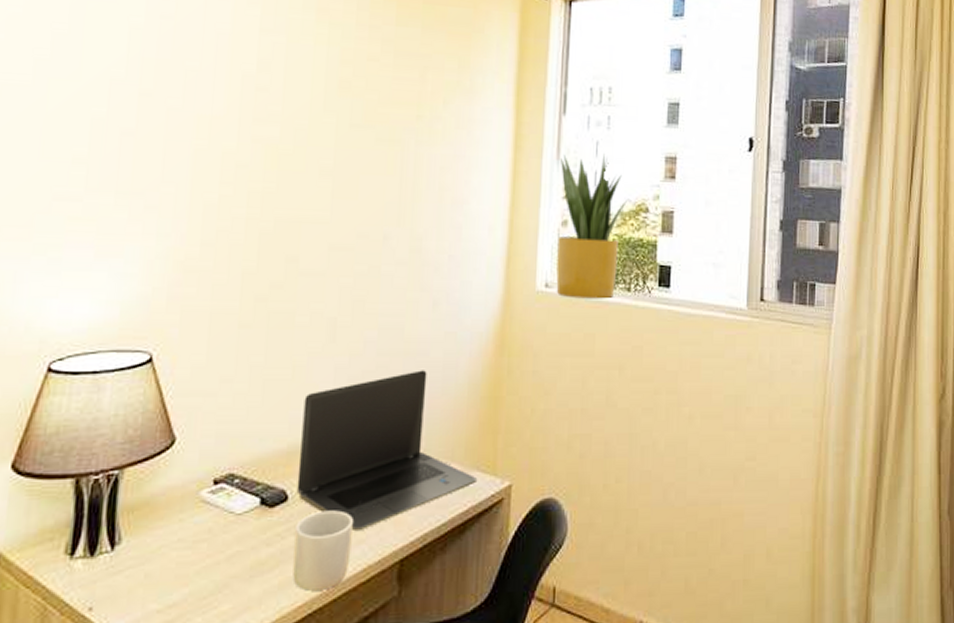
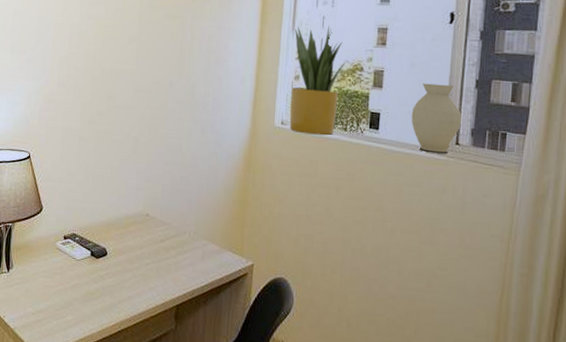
mug: present [293,510,355,591] -> none [109,264,148,317]
laptop computer: present [296,370,478,532] -> none [112,177,230,282]
vase: none [708,226,768,314] -> present [411,83,464,154]

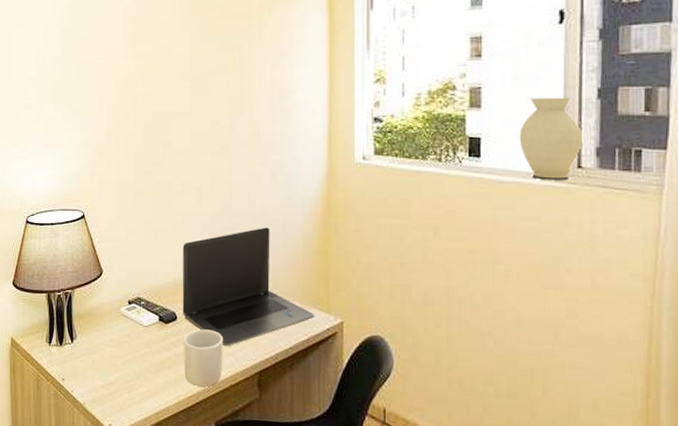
mug: none [109,264,148,317] -> present [183,329,224,387]
laptop computer: none [112,177,230,282] -> present [182,227,315,347]
planter: present [289,25,348,136] -> none [371,40,437,169]

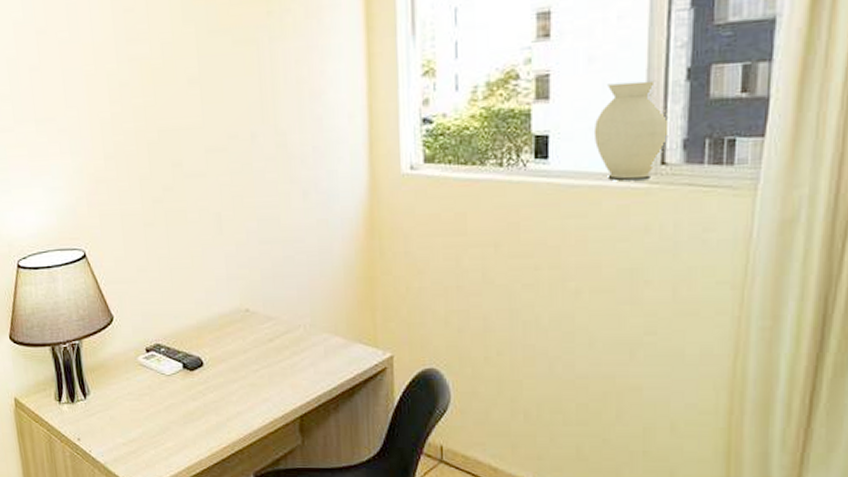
laptop computer: present [182,227,315,347] -> none [204,255,361,392]
mug: present [183,329,224,387] -> none [211,374,259,436]

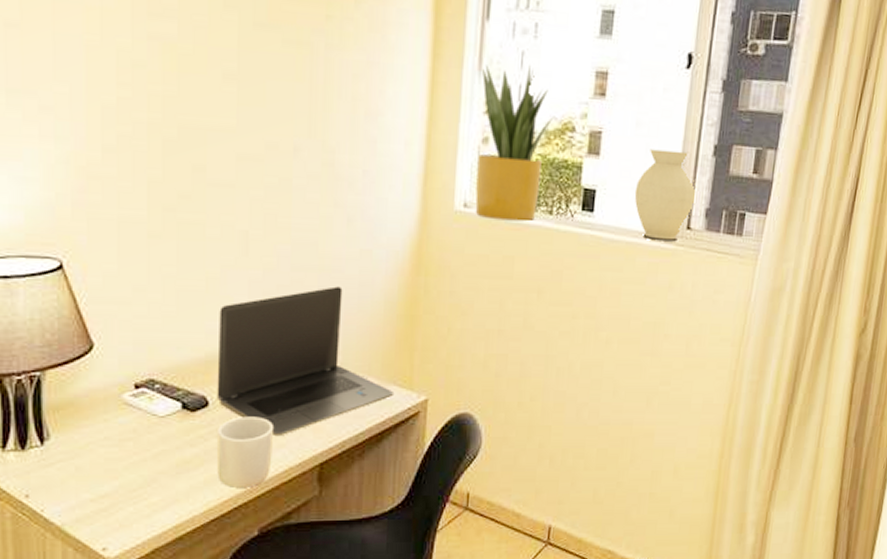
laptop computer: none [204,255,361,392] -> present [217,286,395,437]
mug: none [211,374,259,436] -> present [216,416,275,488]
planter: none [417,20,497,179] -> present [475,65,556,222]

